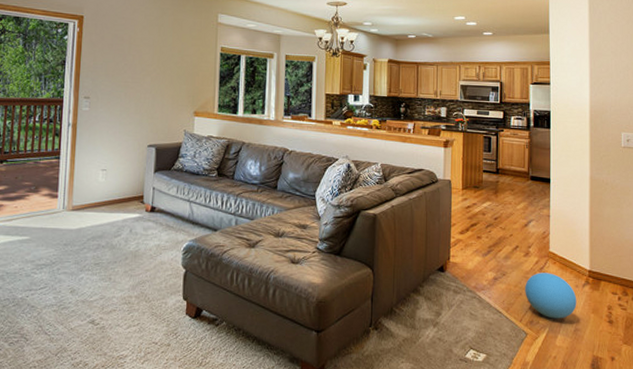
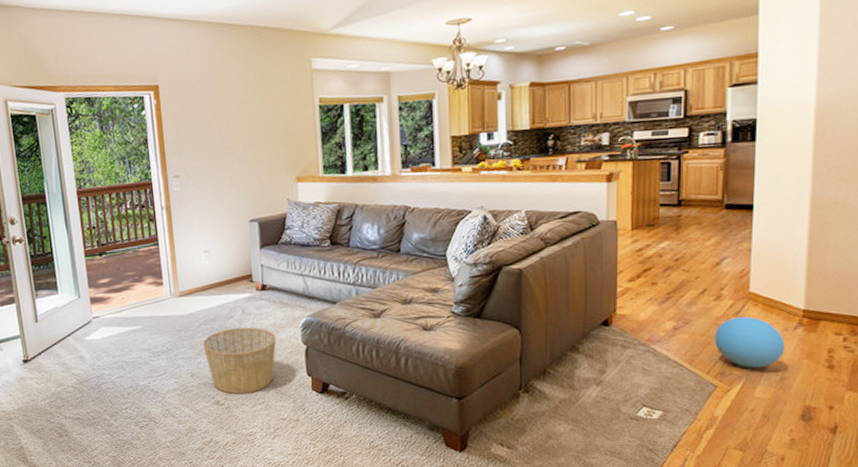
basket: none [87,246,159,315] -> present [203,327,277,395]

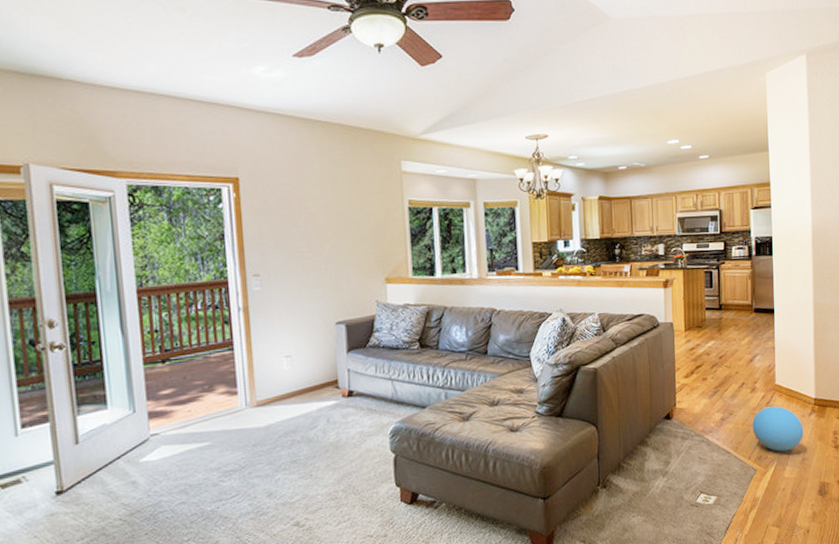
basket: present [203,327,277,395] -> none [282,437,364,513]

